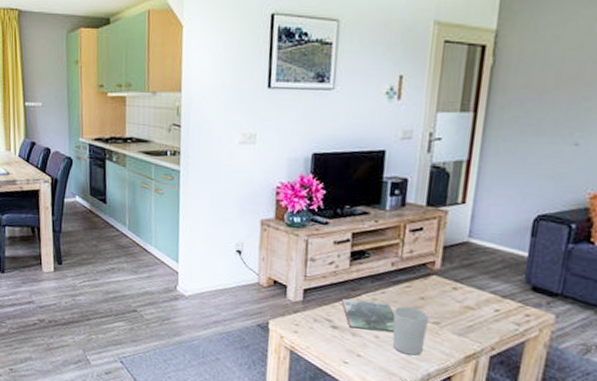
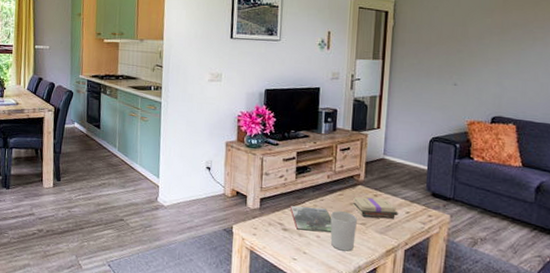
books: none [422,290,484,318] -> present [352,197,398,219]

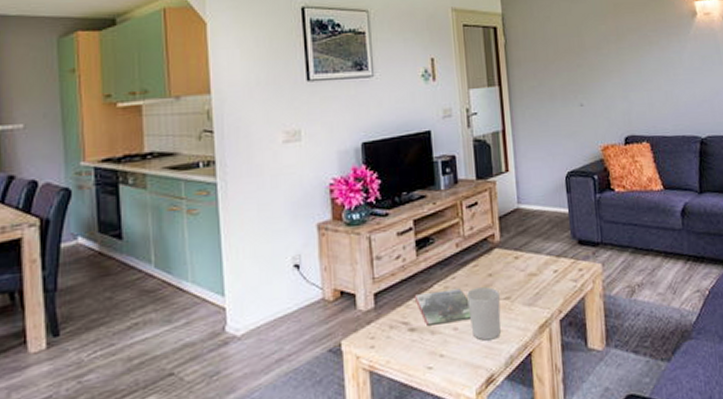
books: present [352,197,398,219] -> none [490,260,546,290]

